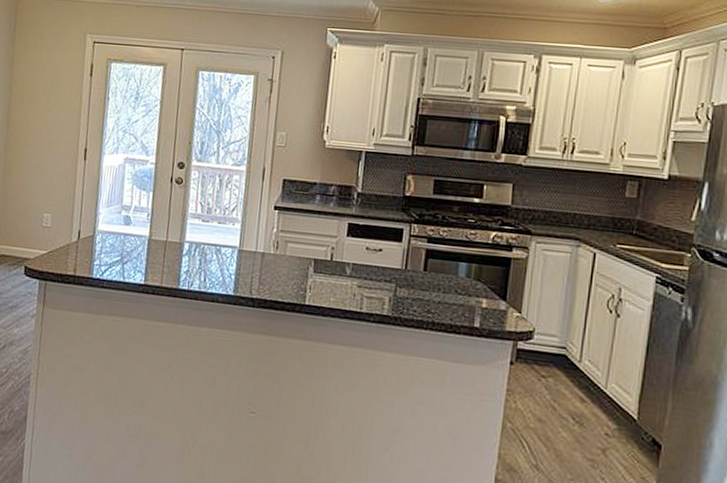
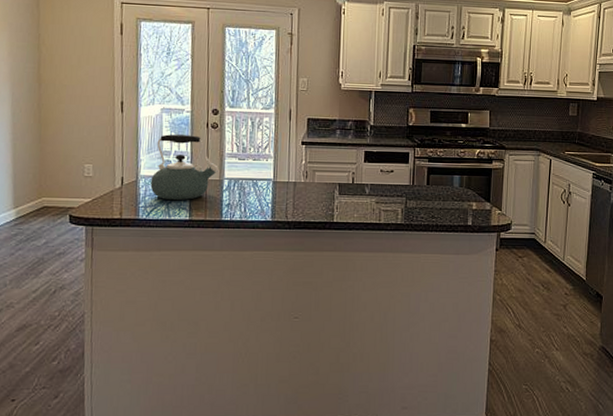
kettle: none [107,187,181,262] -> present [150,134,220,201]

